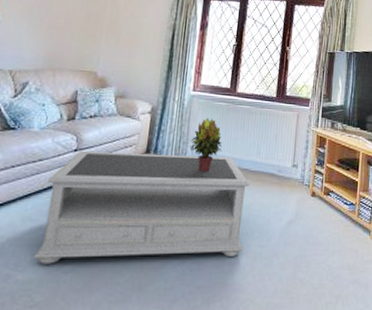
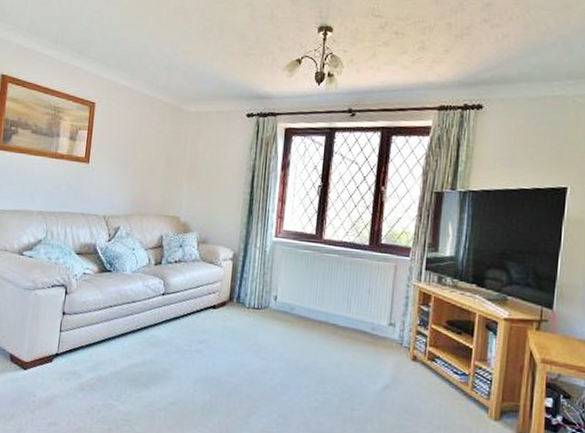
coffee table: present [33,150,250,264] -> none [131,294,340,416]
potted plant: present [190,117,222,172] -> none [273,266,308,325]

